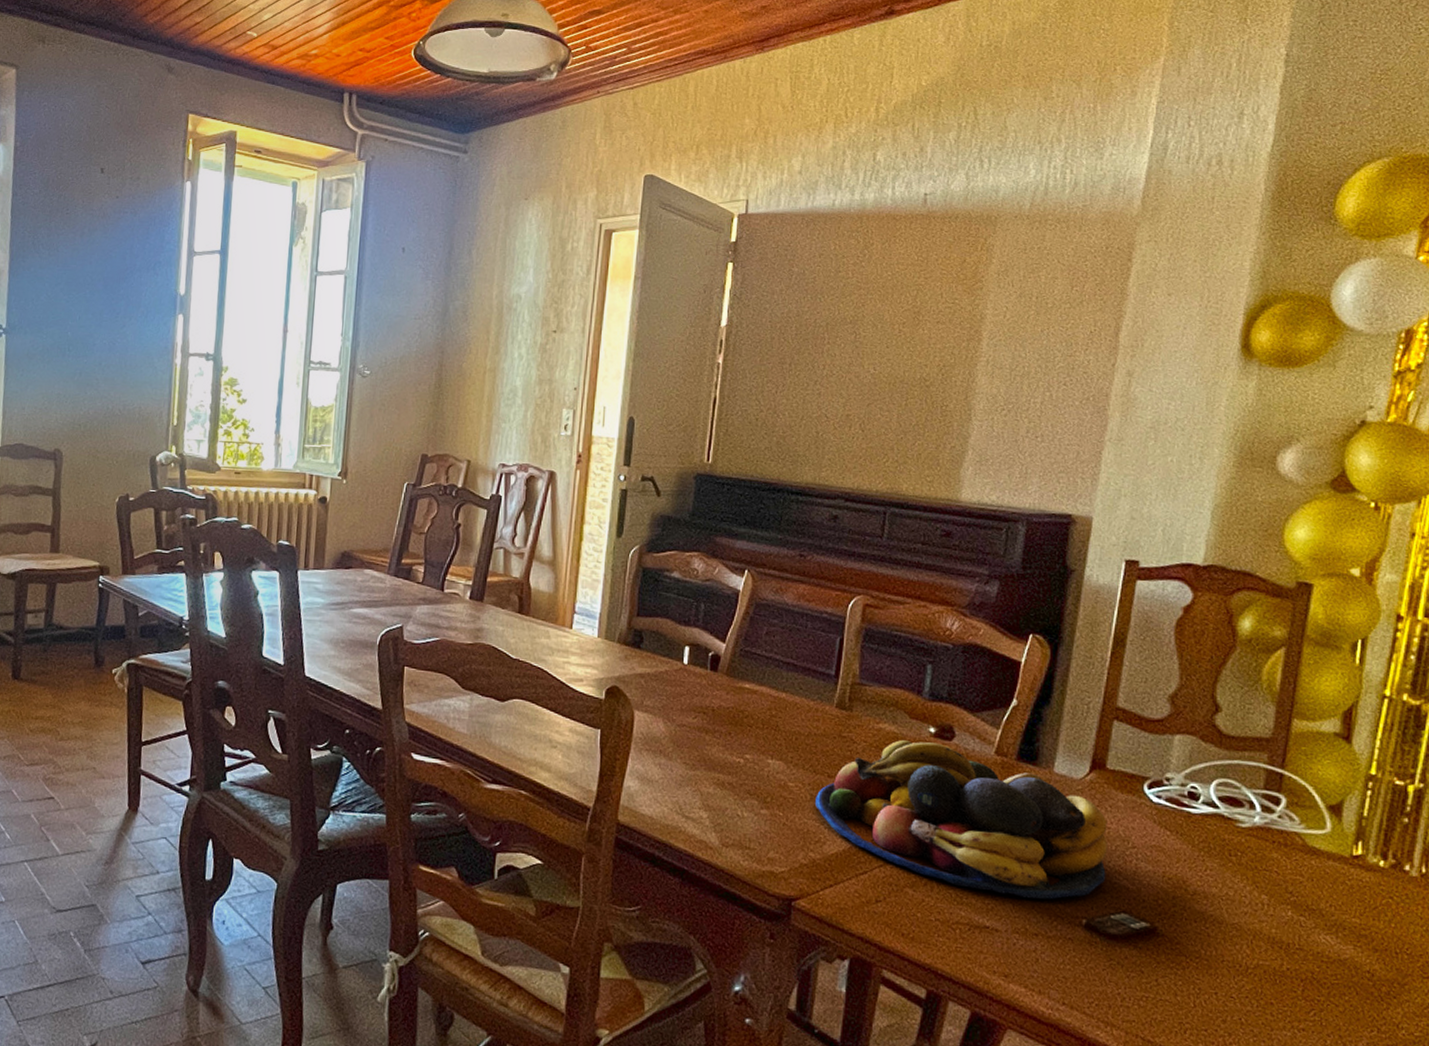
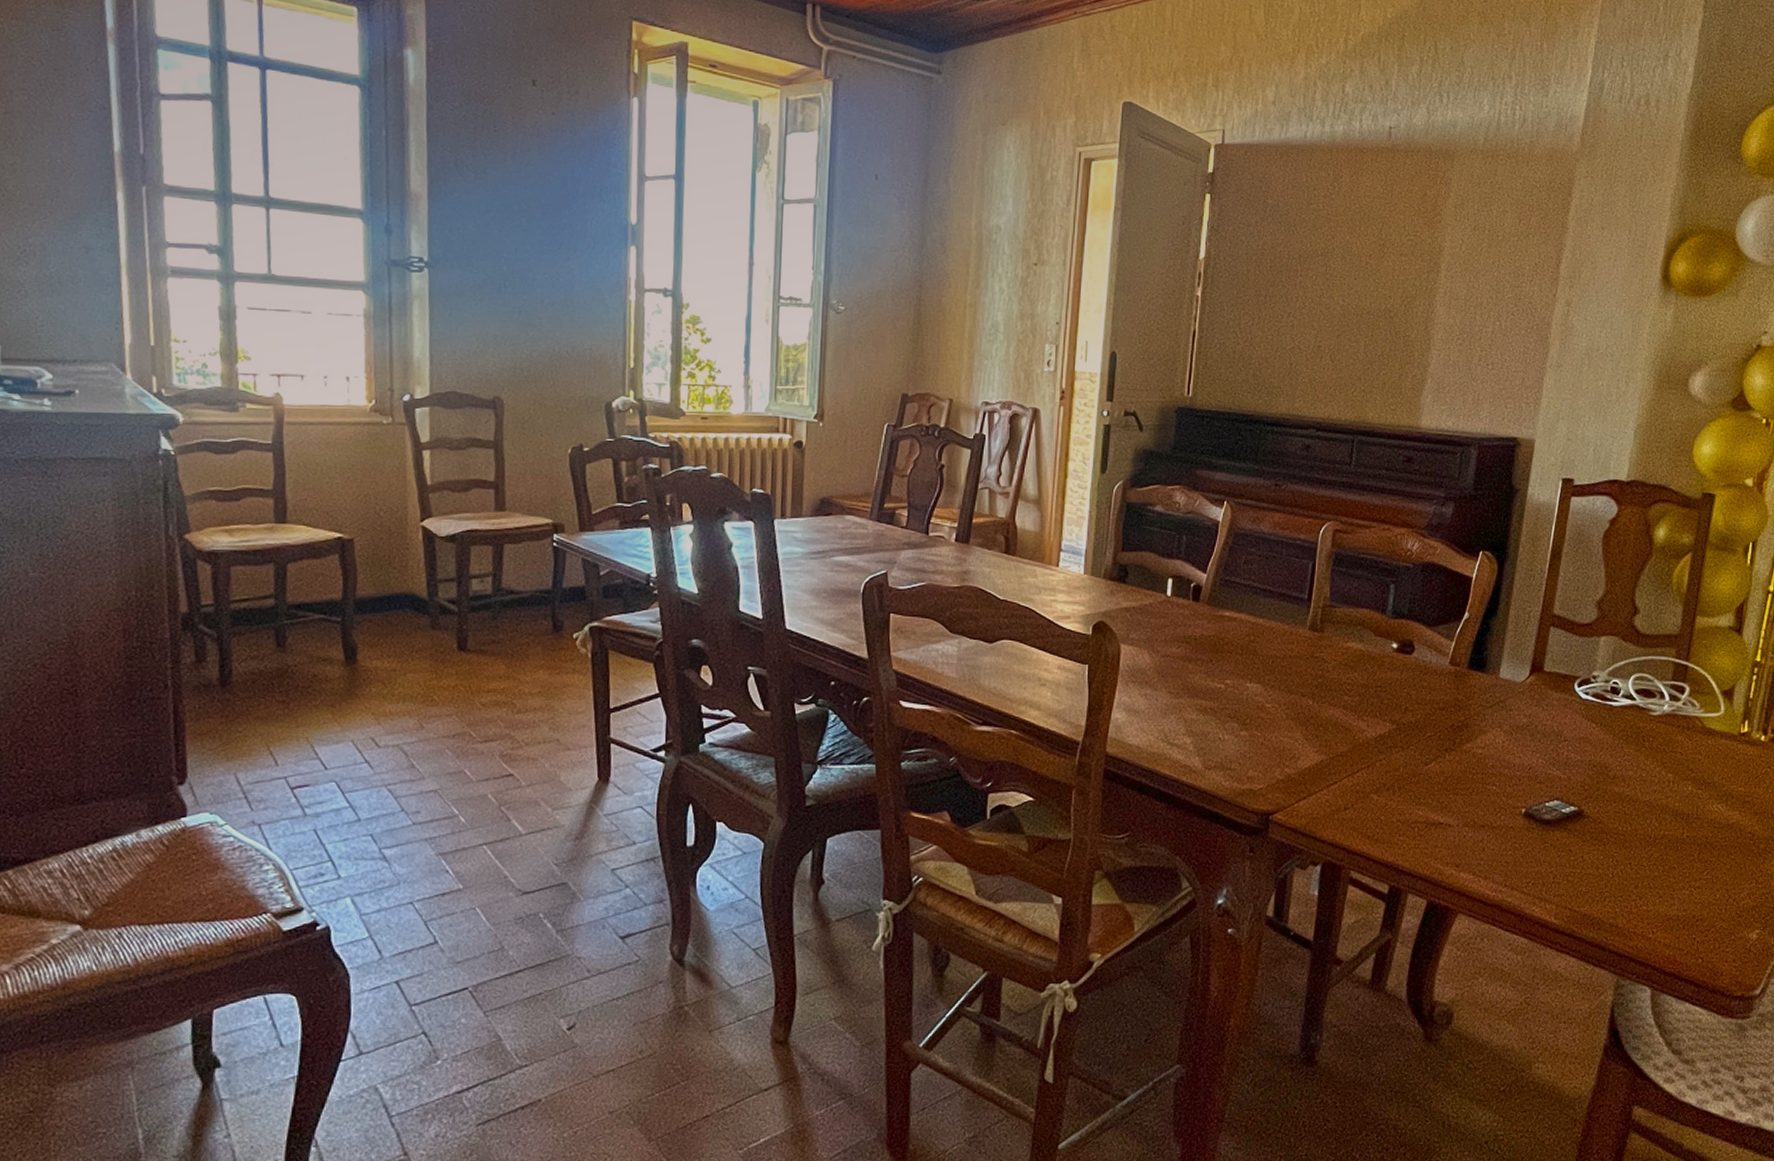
fruit bowl: present [815,740,1108,900] -> none [1290,657,1544,793]

